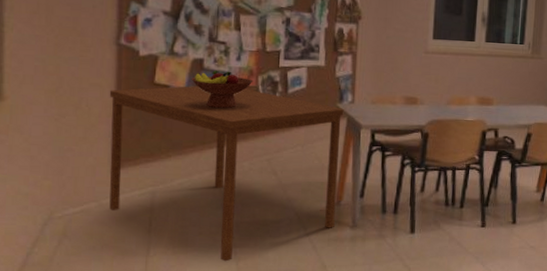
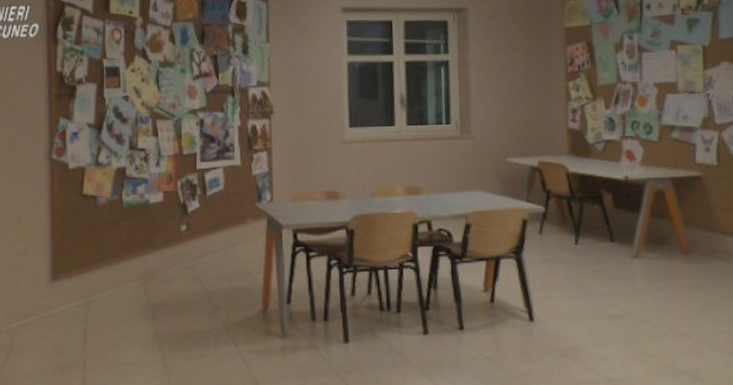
dining table: present [109,86,344,262] -> none [44,194,264,375]
fruit bowl: present [191,70,253,109] -> none [115,177,173,216]

